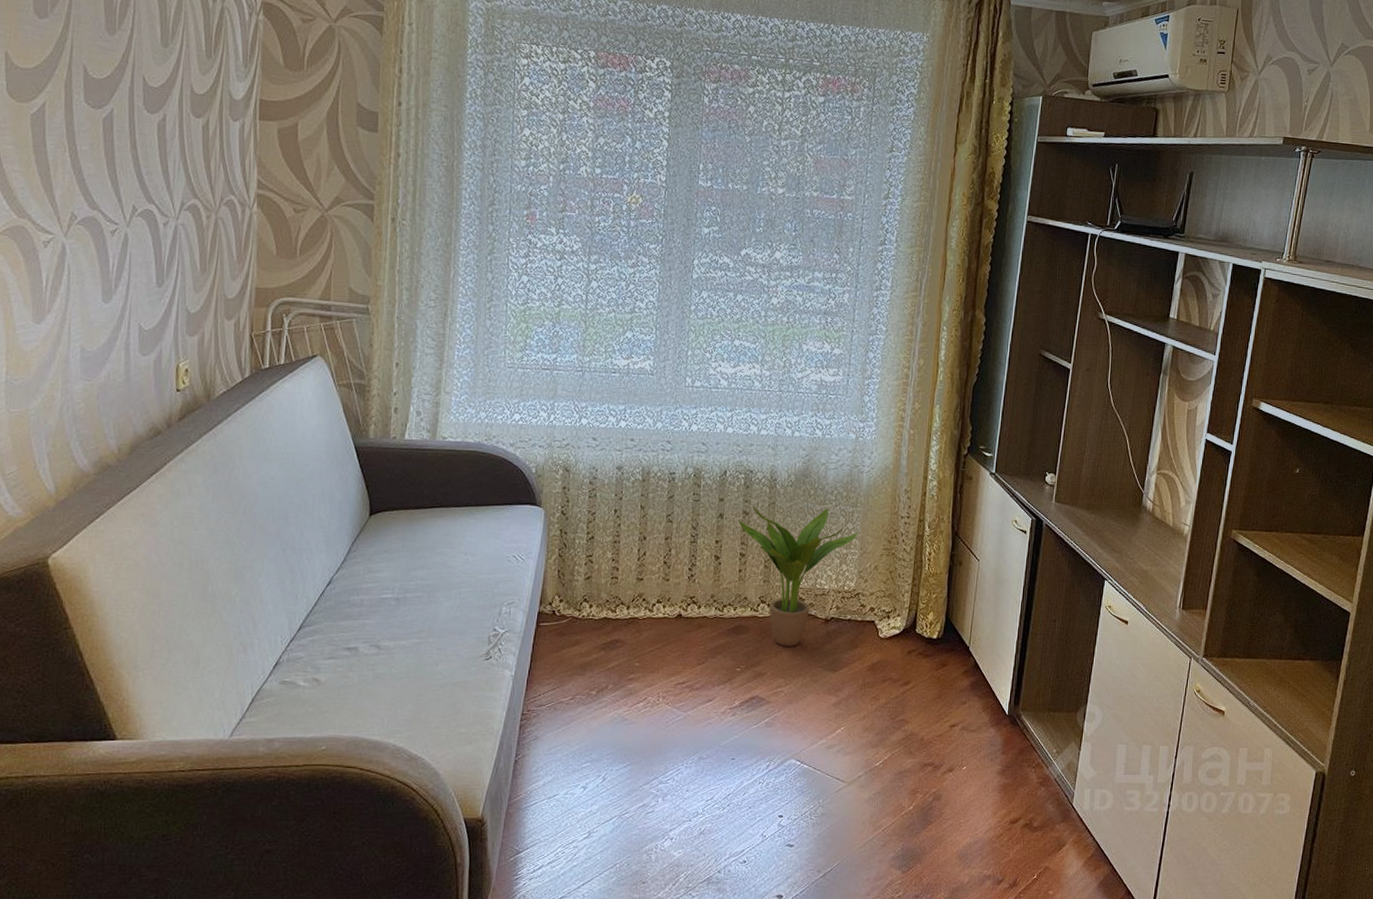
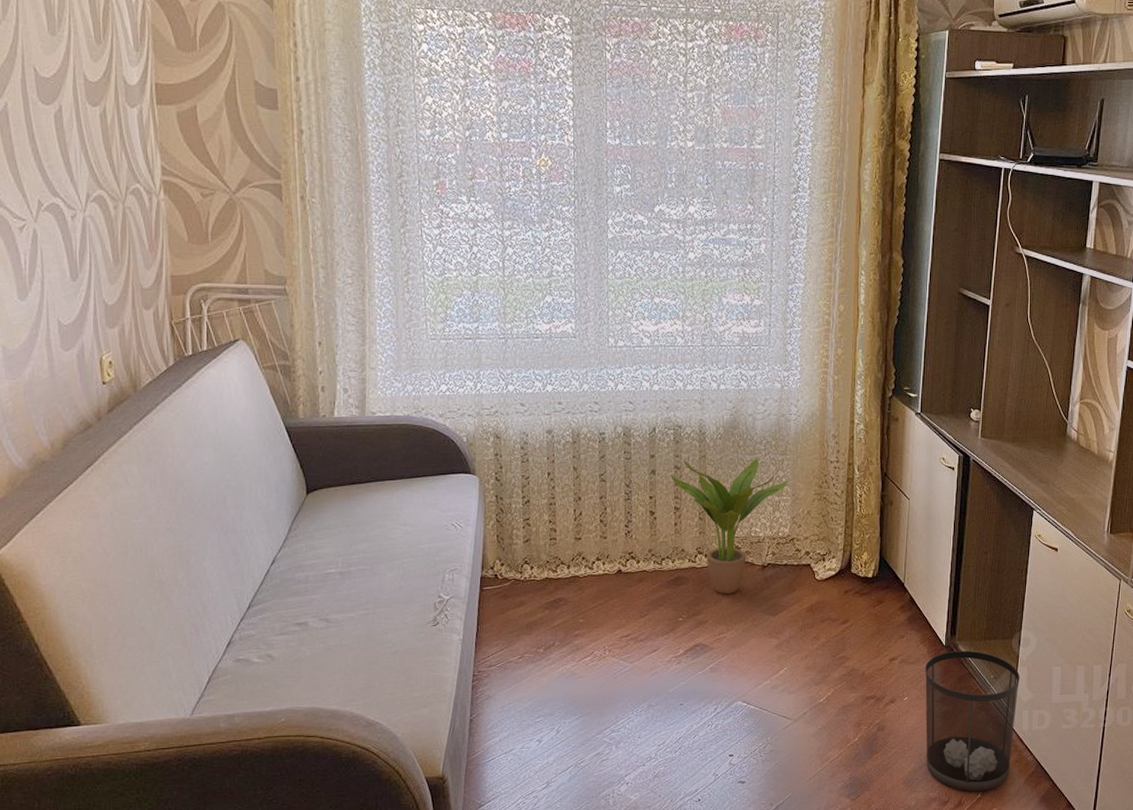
waste bin: none [982,720,1084,872] -> present [924,650,1021,792]

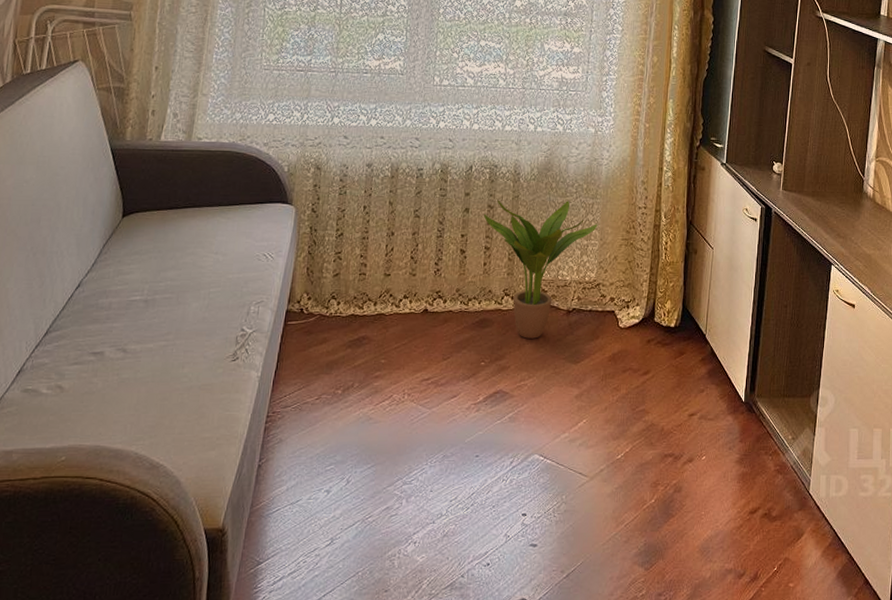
waste bin: present [924,650,1021,792] -> none [722,407,818,564]

